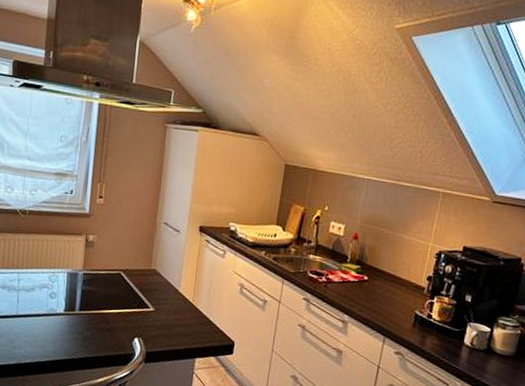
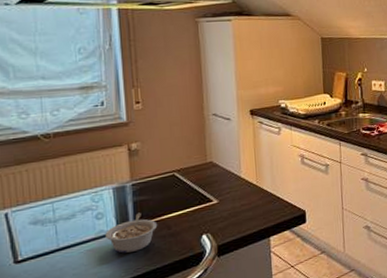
legume: none [54,301,99,336] -> present [105,212,158,253]

